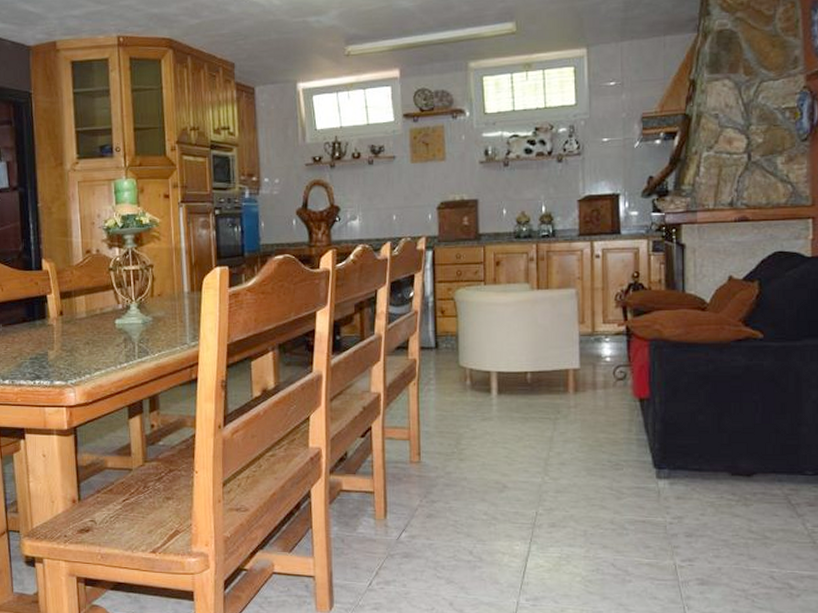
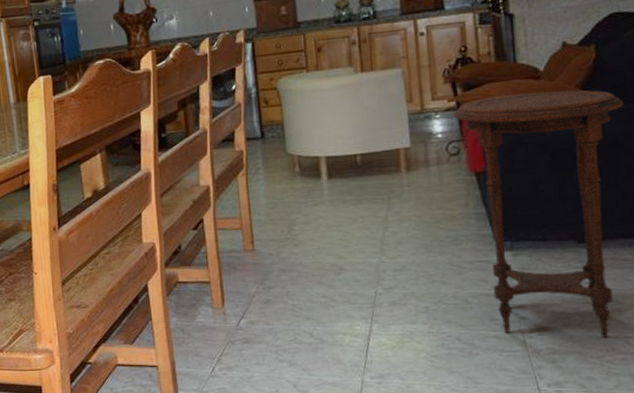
side table: none [623,323,782,571] -> present [453,90,624,338]

